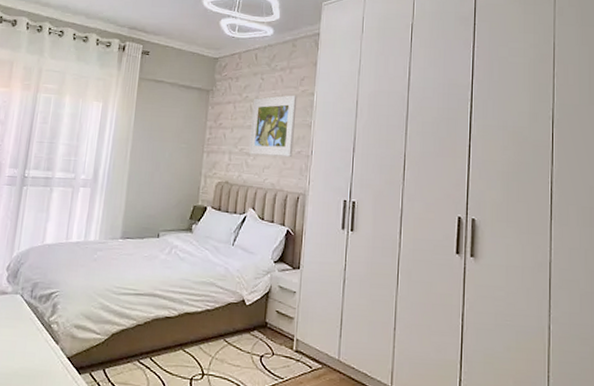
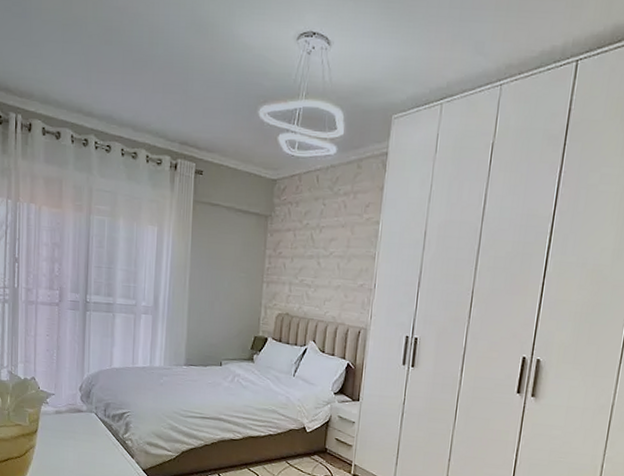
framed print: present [248,95,297,157] -> none [309,223,361,290]

